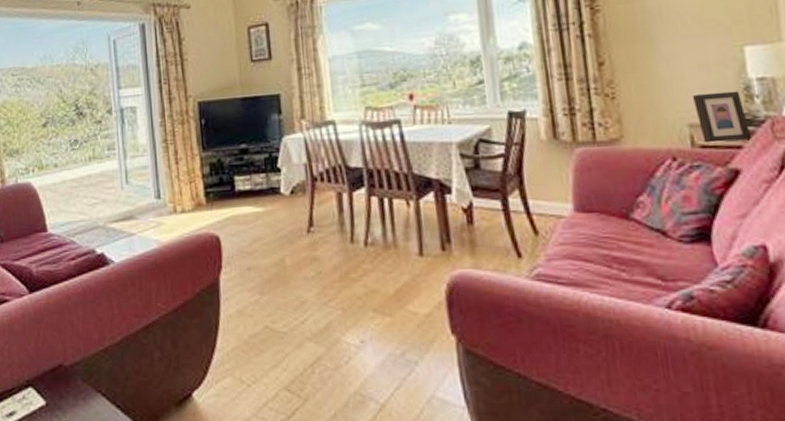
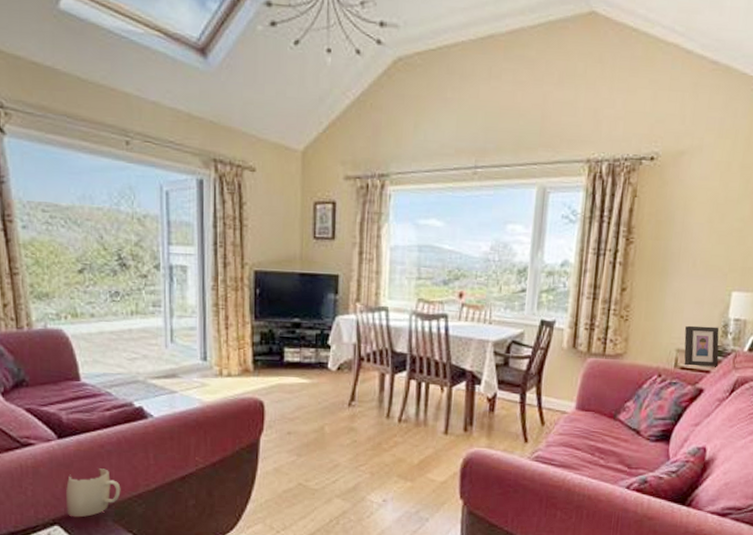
mug: none [37,322,88,378] -> present [65,468,121,518]

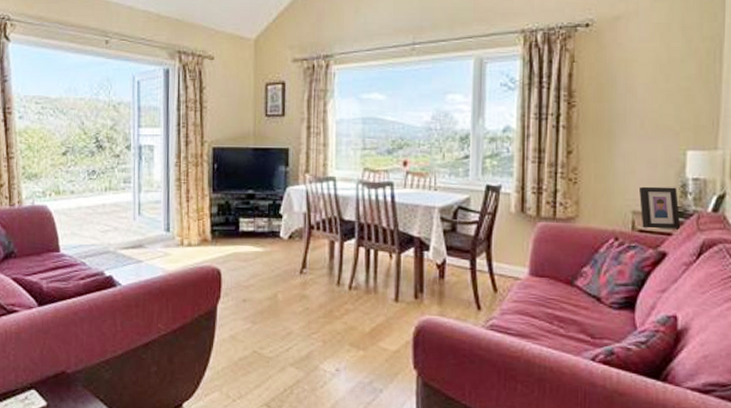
mug: present [65,468,121,518] -> none [42,334,91,382]

